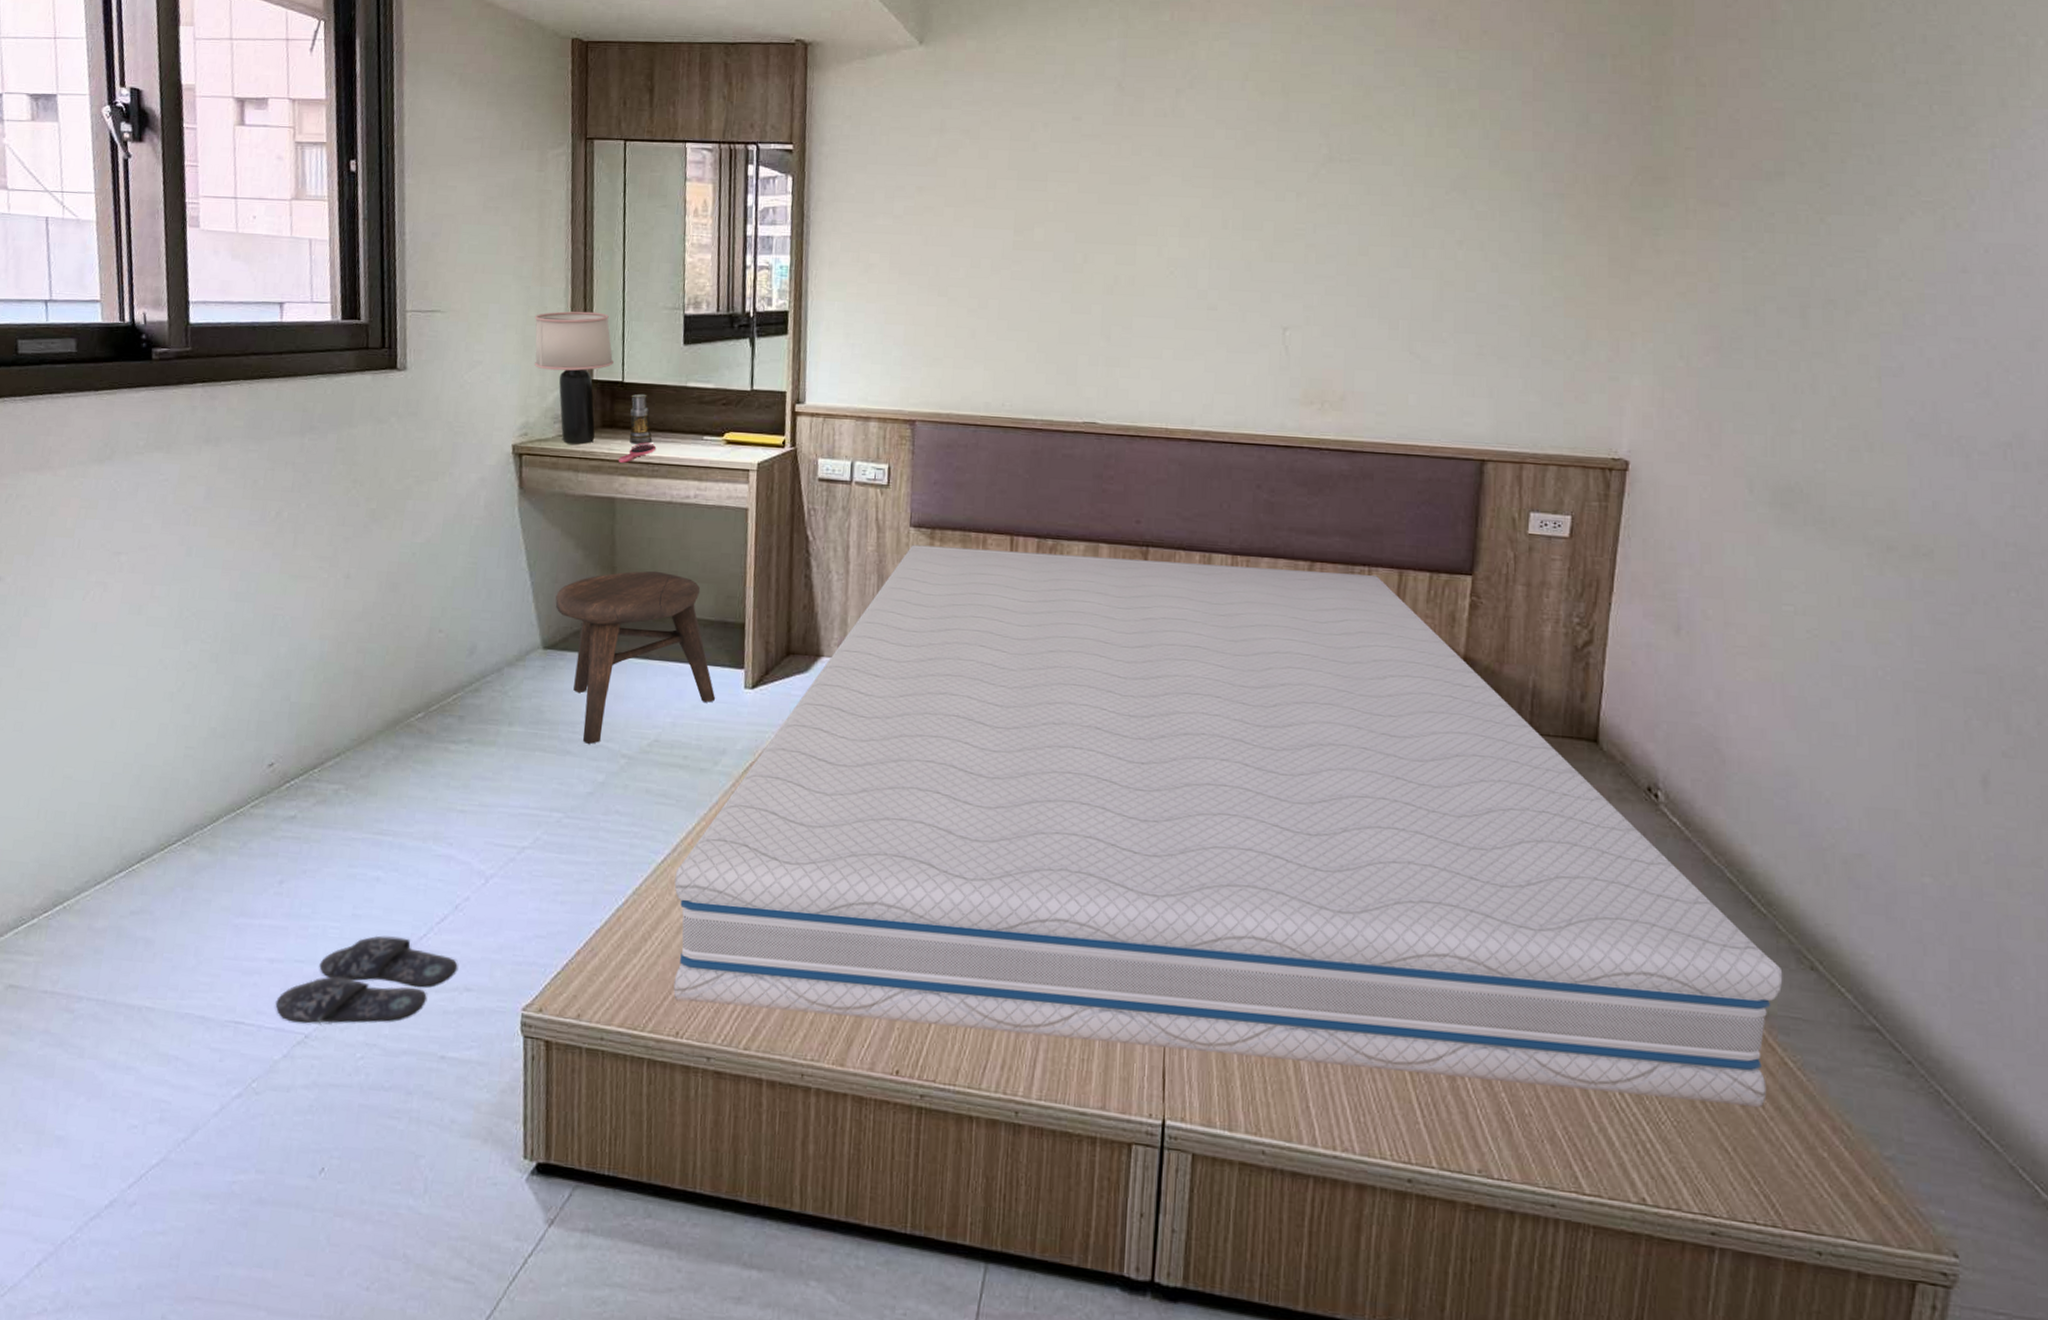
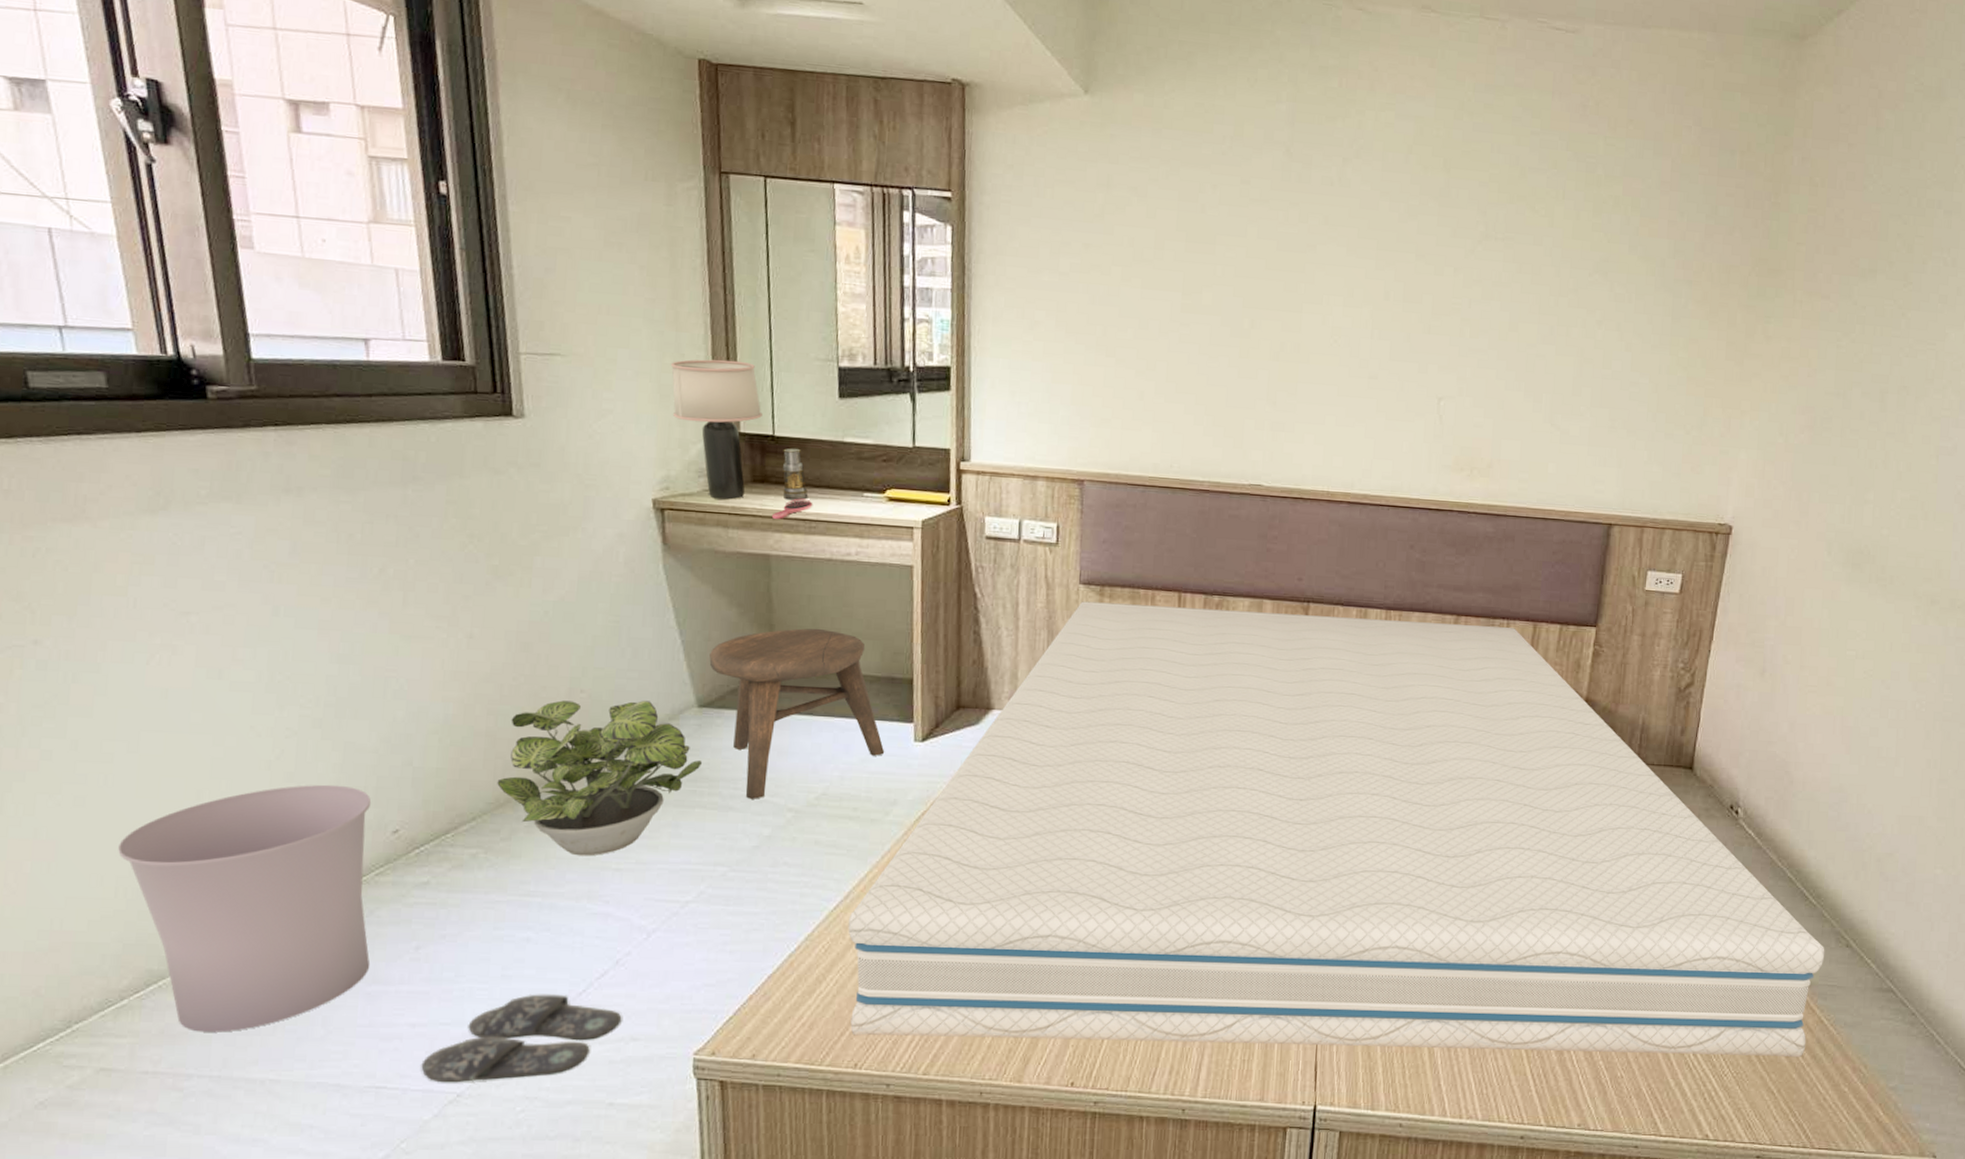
waste bin: none [44,716,253,957] -> present [118,784,372,1033]
potted plant: none [361,640,544,797] -> present [497,700,702,856]

